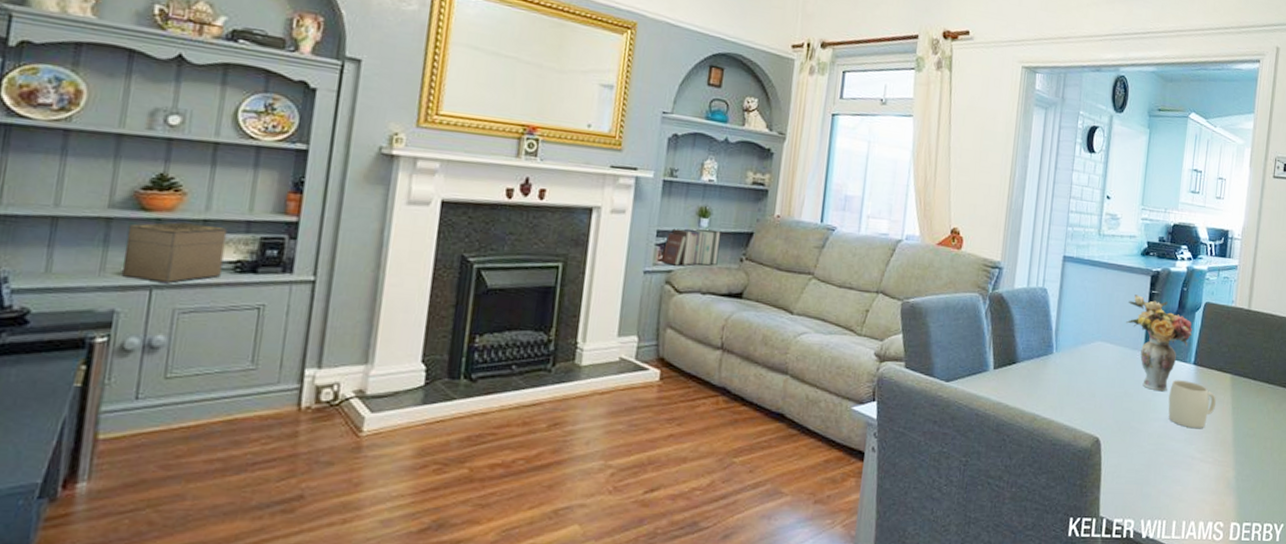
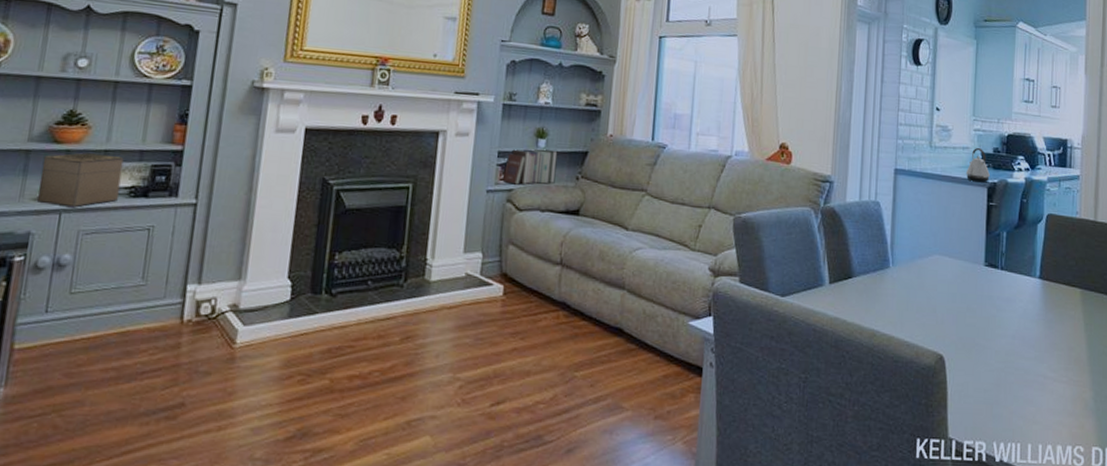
flower arrangement: present [1126,295,1192,392] -> none [964,207,1035,307]
kettle: none [1131,236,1155,271] -> present [965,147,991,183]
mug: present [1168,380,1217,429] -> none [1014,294,1067,346]

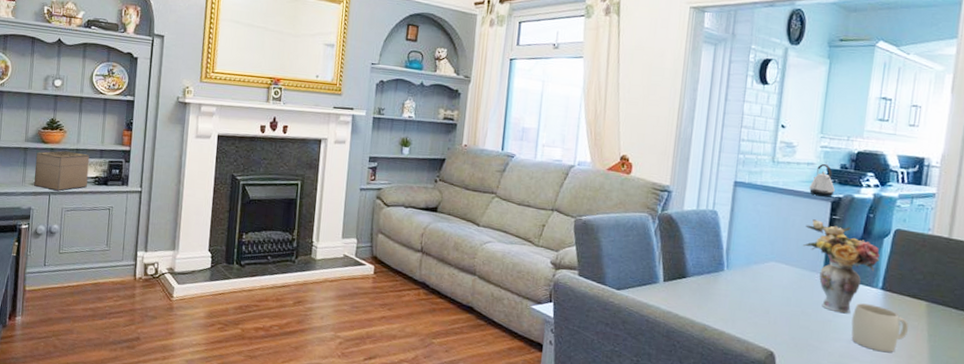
books: present [502,148,558,185] -> none [373,155,419,185]
flower arrangement: none [964,207,1035,307] -> present [803,219,880,314]
mug: none [1014,294,1067,346] -> present [851,303,909,353]

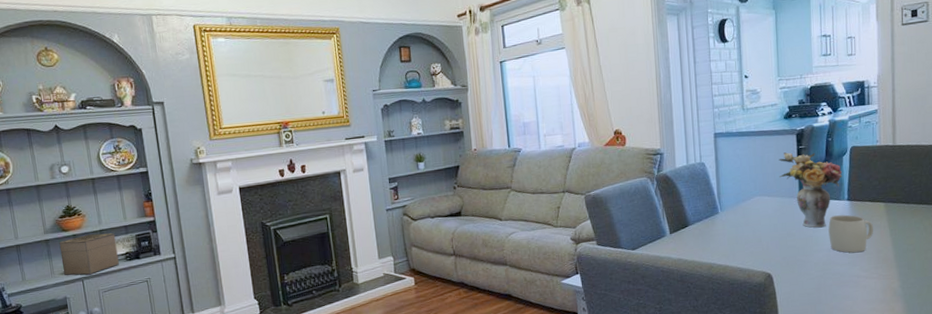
kettle: present [808,163,836,197] -> none [776,102,798,132]

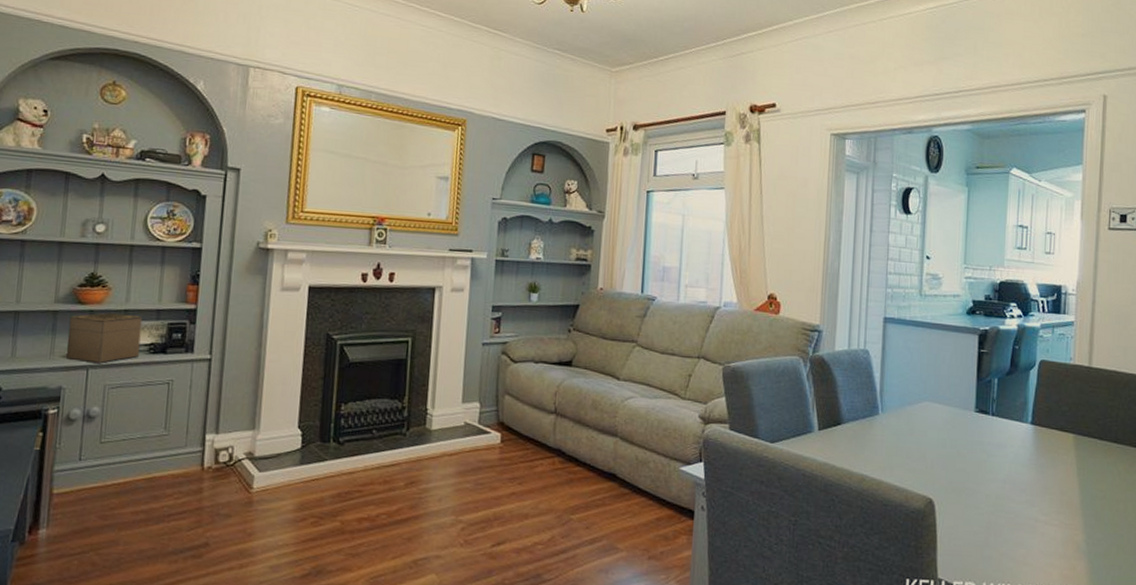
flower arrangement: present [779,152,842,228] -> none [955,354,1027,452]
mug: present [828,214,874,253] -> none [1005,440,1059,491]

